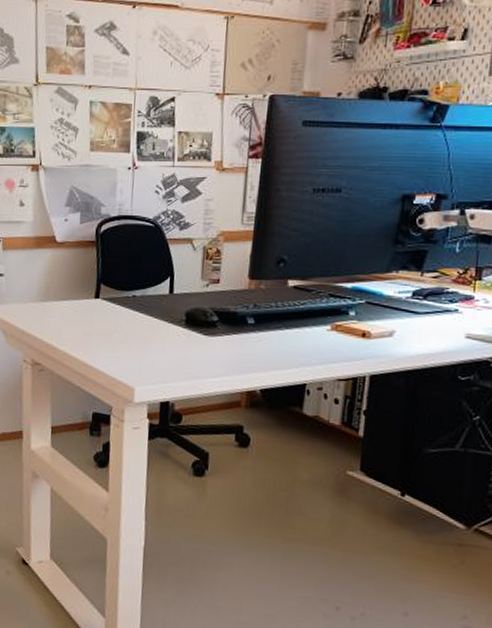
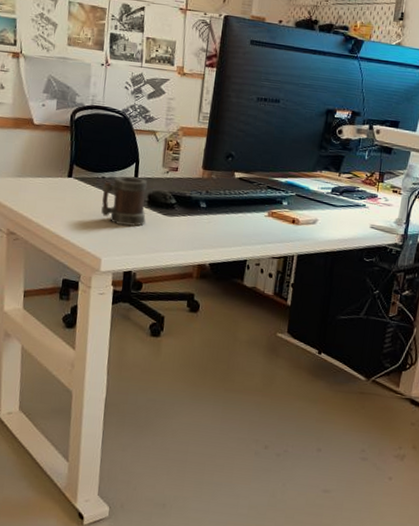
mug: none [133,293,185,350] -> present [101,176,148,226]

